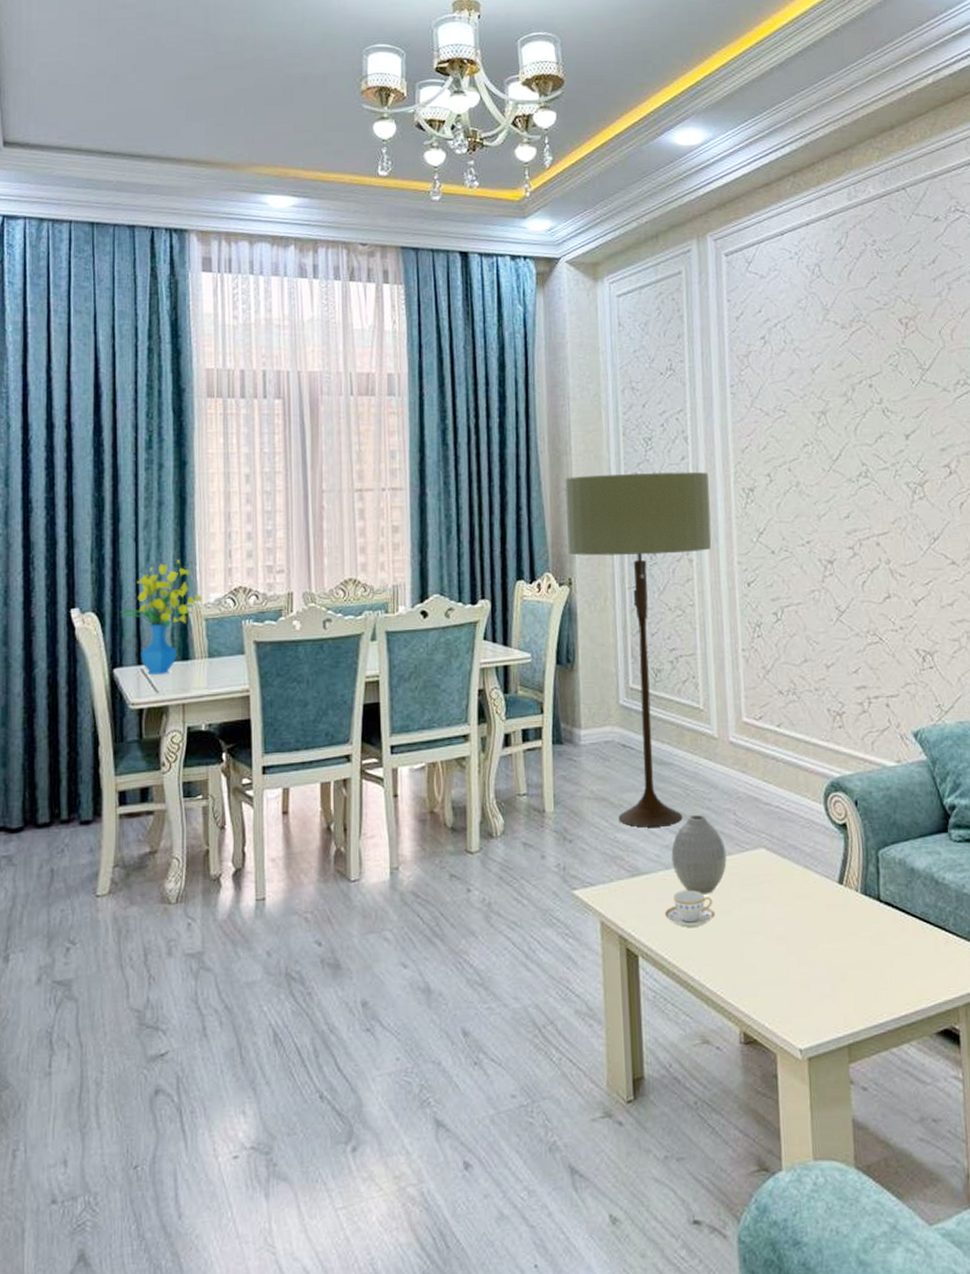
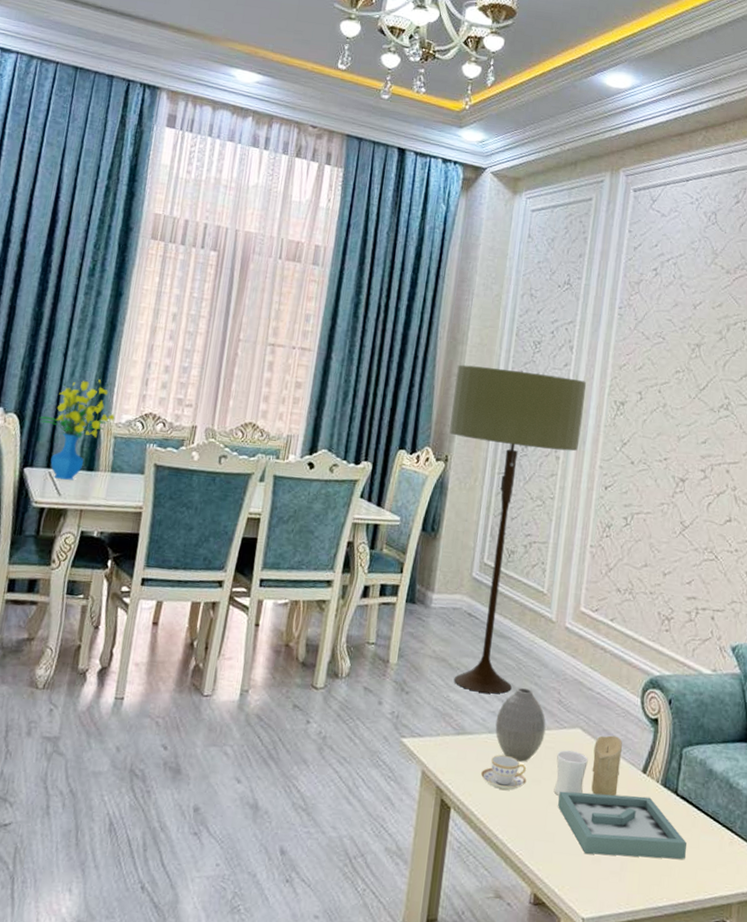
mug: none [744,873,779,924] -> present [554,750,588,796]
decorative tray: none [753,909,900,980] -> present [558,791,687,859]
candle: none [782,849,815,916] -> present [591,735,622,796]

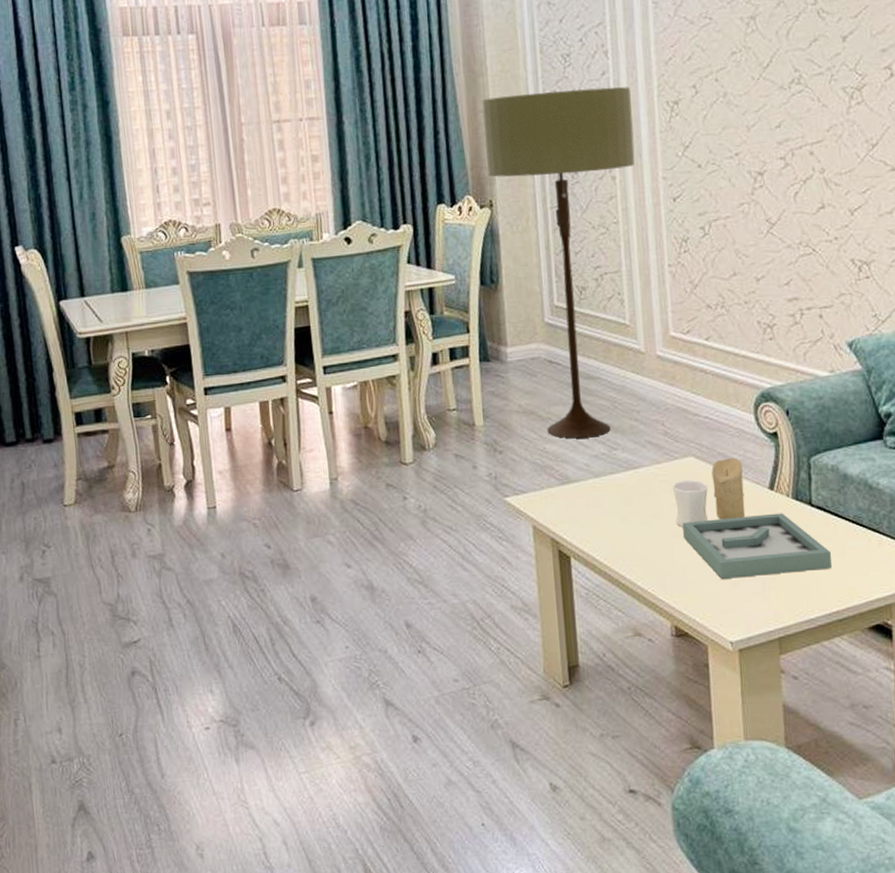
bouquet: present [39,379,115,481] -> none [60,196,135,307]
teacup: present [480,754,527,791] -> none [594,496,645,532]
vase: present [495,687,546,762] -> none [600,425,656,500]

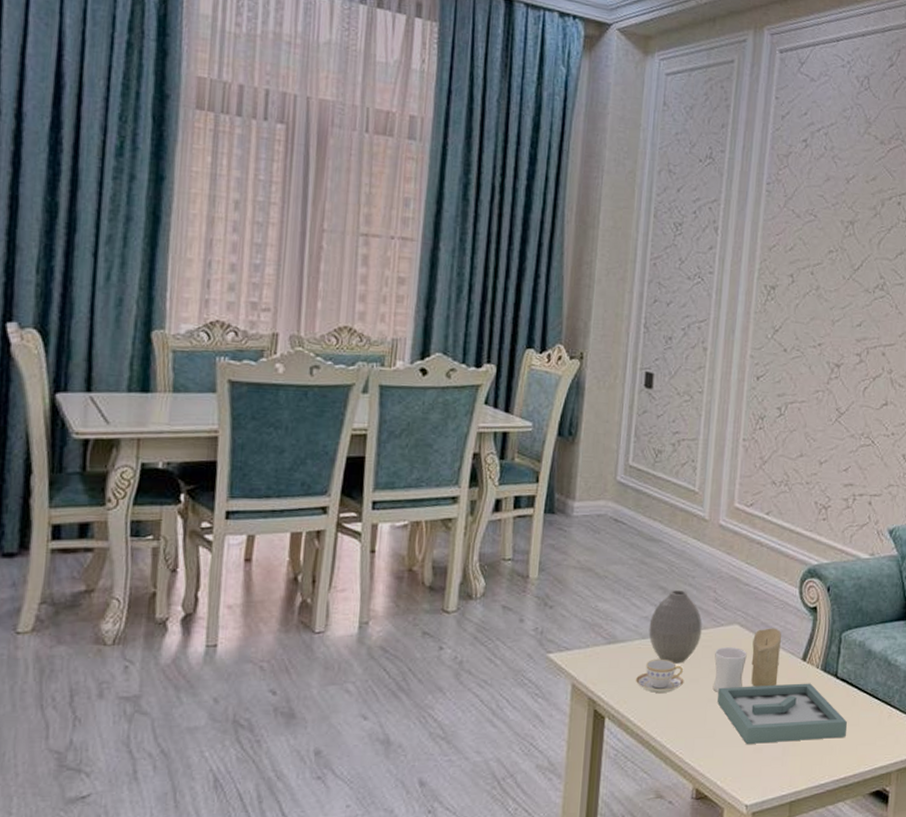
floor lamp: present [482,86,635,439] -> none [584,251,734,599]
teacup: none [594,496,645,532] -> present [635,659,684,694]
vase: none [600,425,656,500] -> present [648,589,703,664]

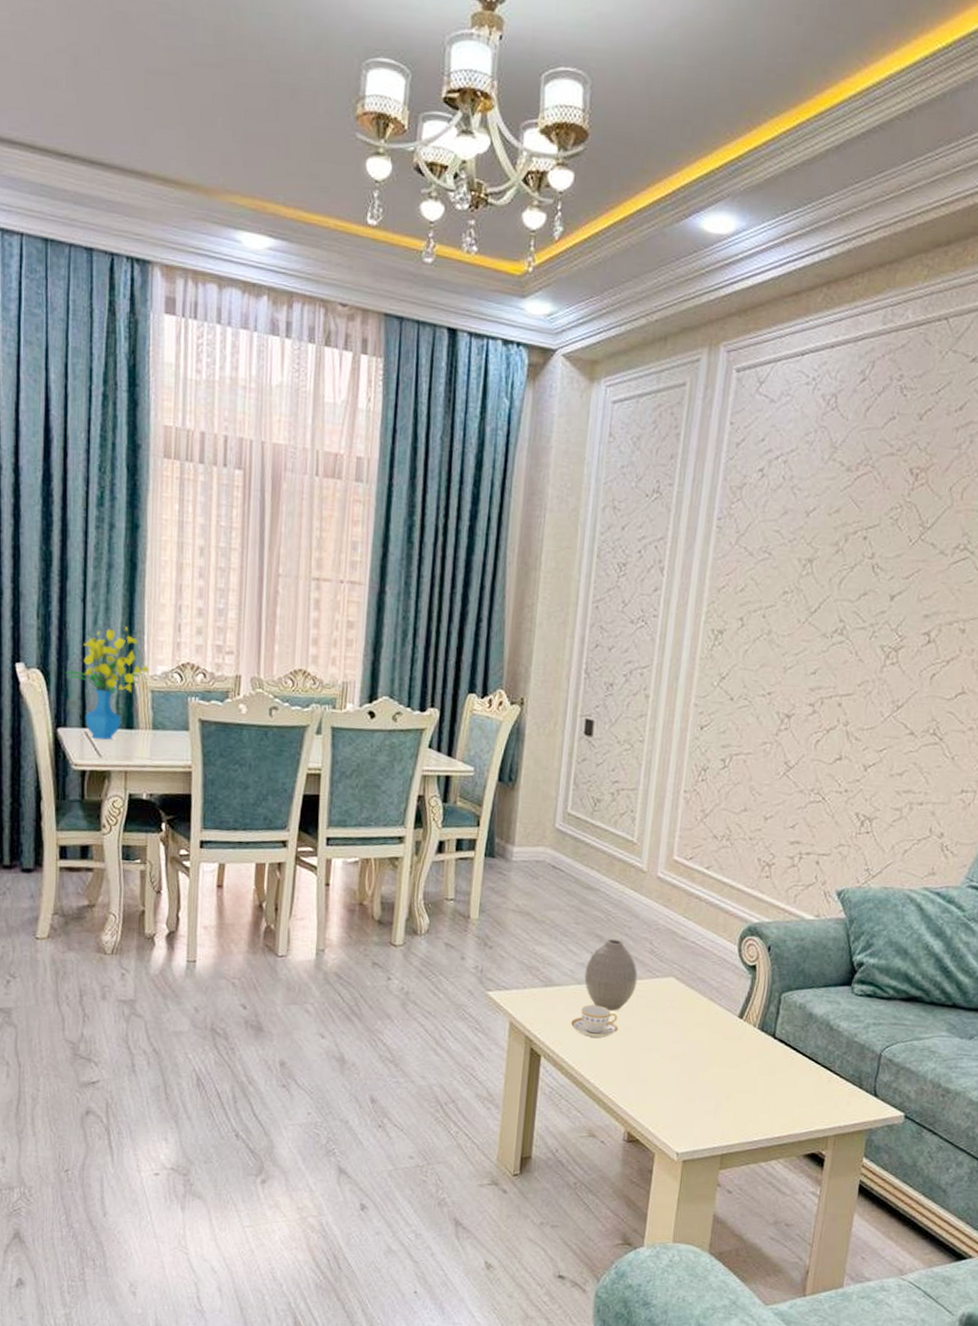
bouquet: none [69,283,171,406] -> present [65,627,149,741]
mug: present [712,647,747,692] -> none [646,998,682,1042]
decorative tray: present [717,683,847,744] -> none [651,1037,784,1098]
candle: present [751,628,781,687] -> none [685,983,718,1041]

